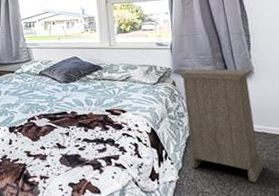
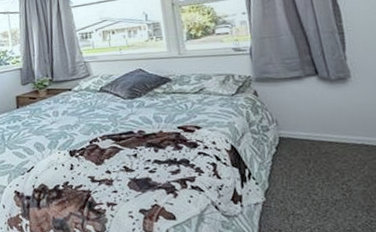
nightstand: present [178,68,264,183] -> none [260,72,365,202]

